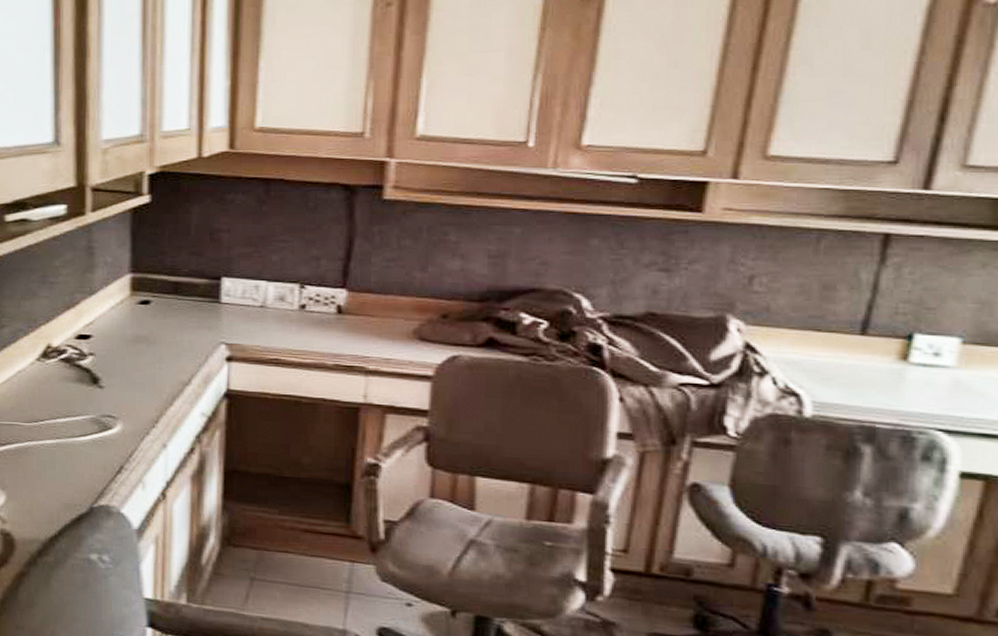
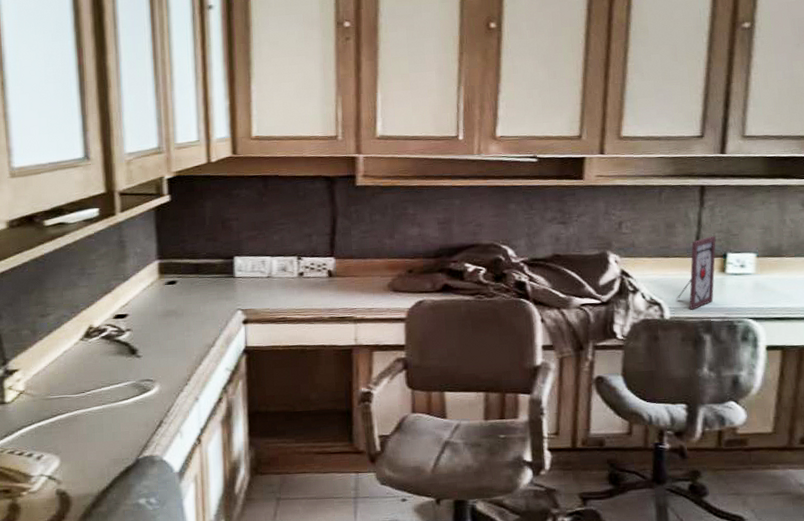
picture frame: none [825,307,898,408] -> present [676,236,716,310]

